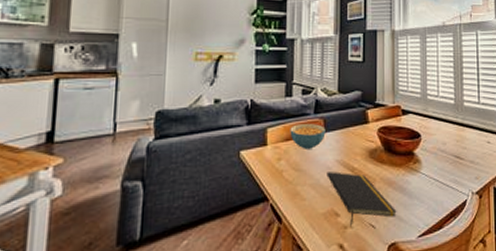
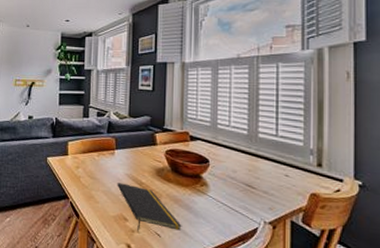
cereal bowl: present [290,124,326,149] -> none [86,140,117,162]

